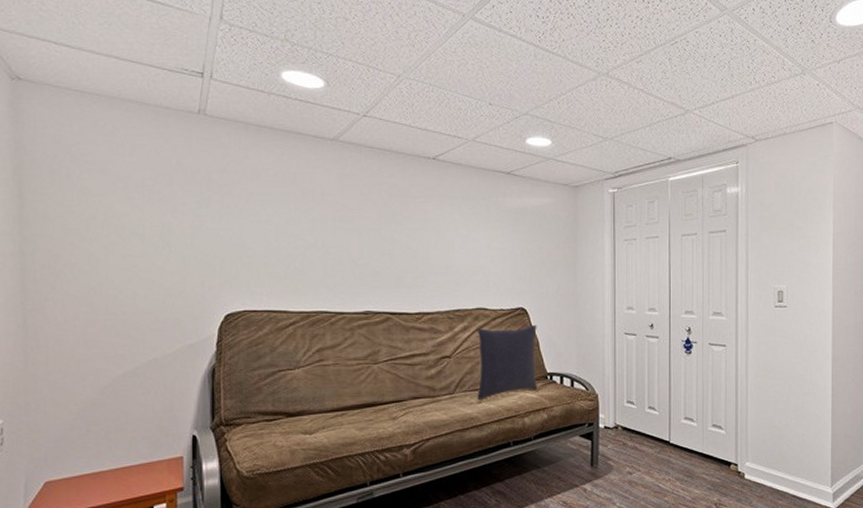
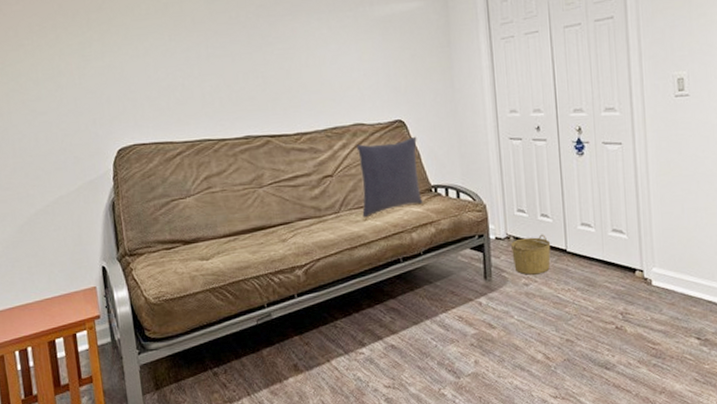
basket: none [618,425,656,464] -> present [510,234,551,275]

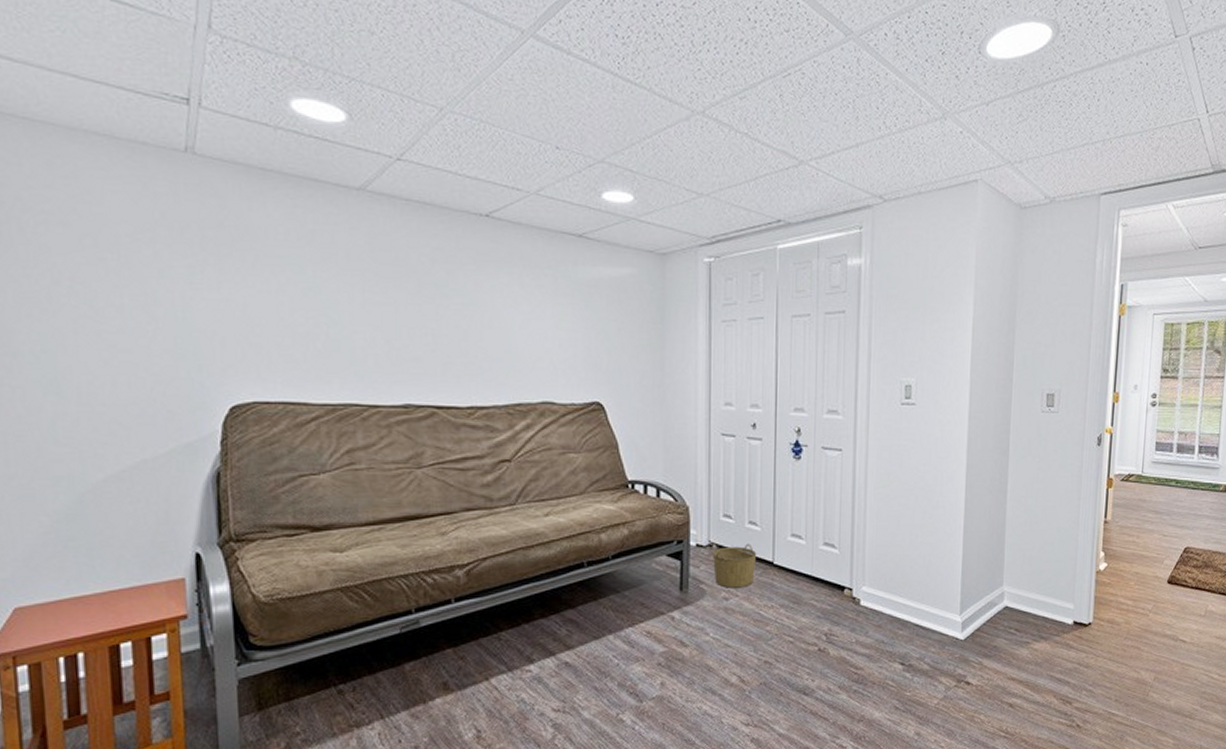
pillow: present [356,136,423,218] -> none [543,422,617,513]

